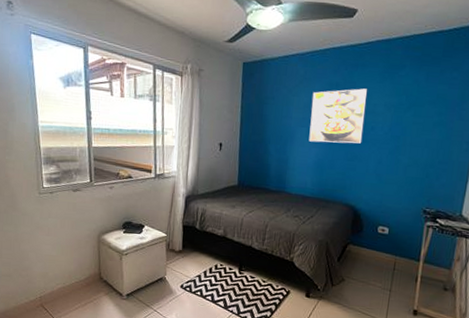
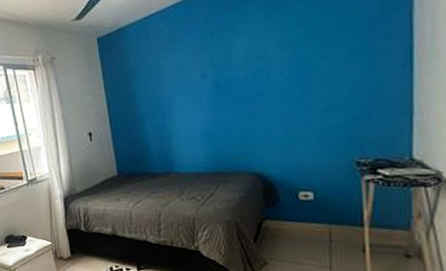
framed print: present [309,88,367,144] -> none [184,31,257,109]

